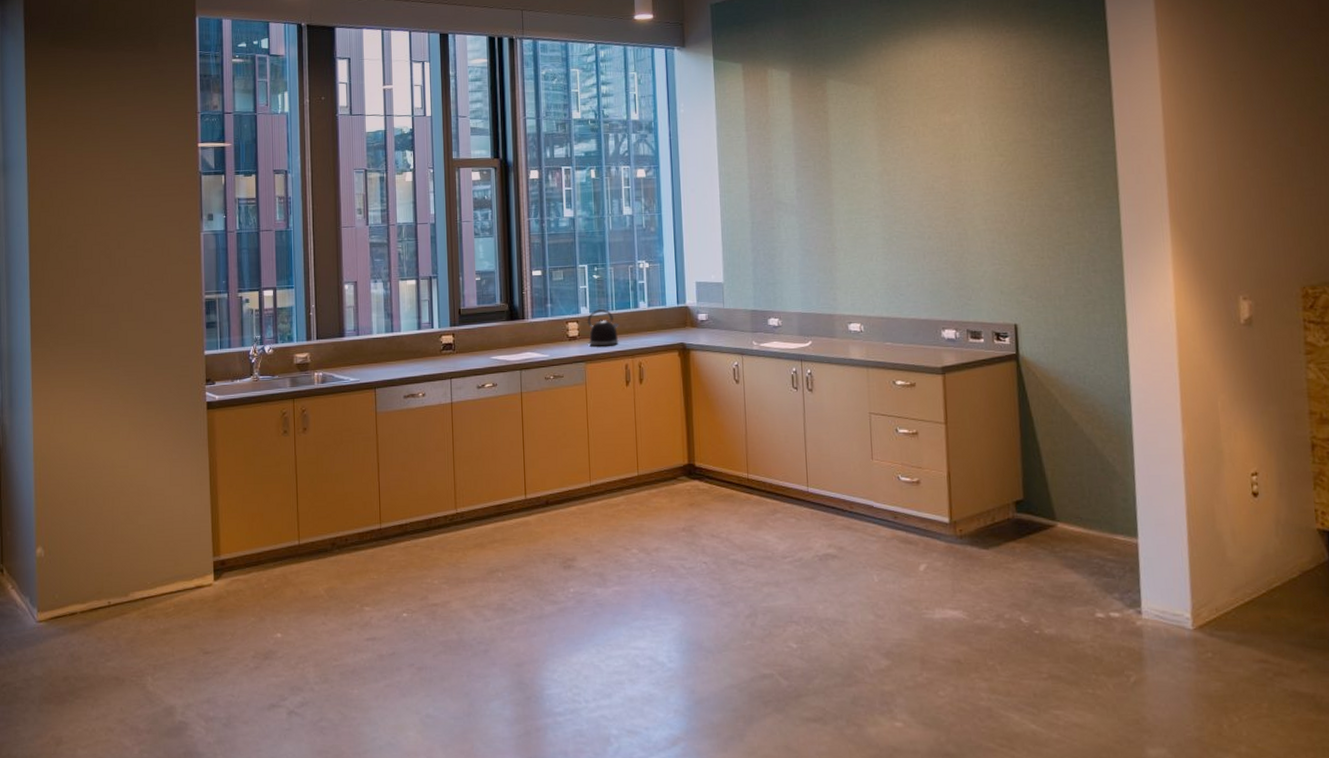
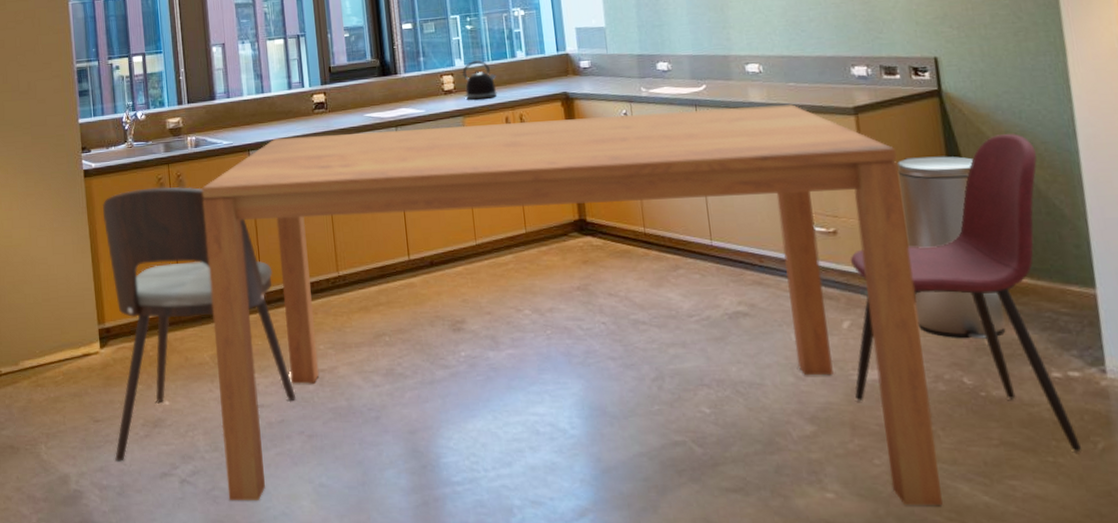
dining chair: none [223,421,407,693] -> present [102,187,295,462]
dining table: none [326,362,996,733] -> present [202,104,943,505]
dining chair: none [926,397,1117,684] -> present [850,134,1082,451]
pedal bin: none [976,415,1060,582] -> present [896,156,1006,339]

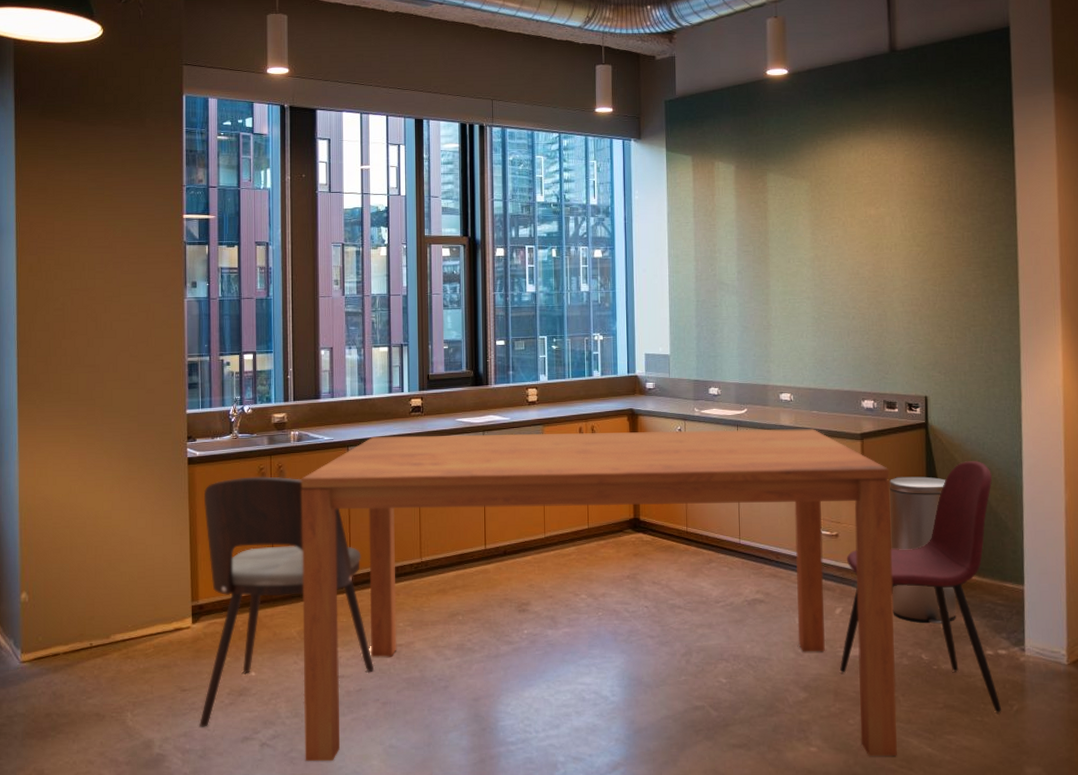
kettle: present [462,60,498,100] -> none [545,377,575,411]

